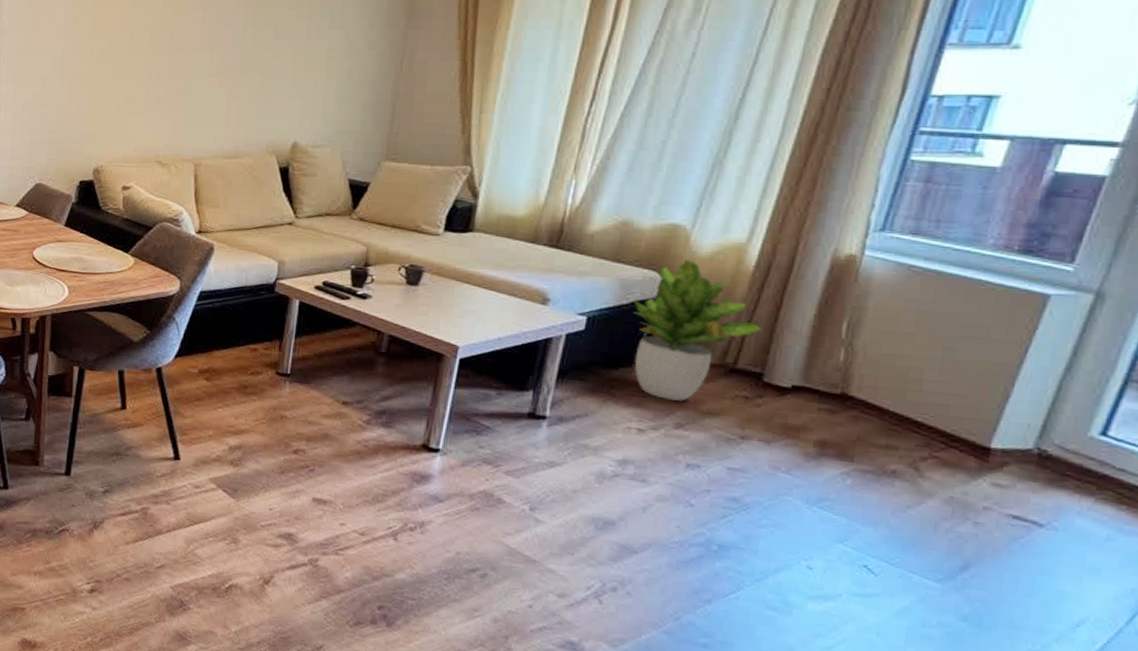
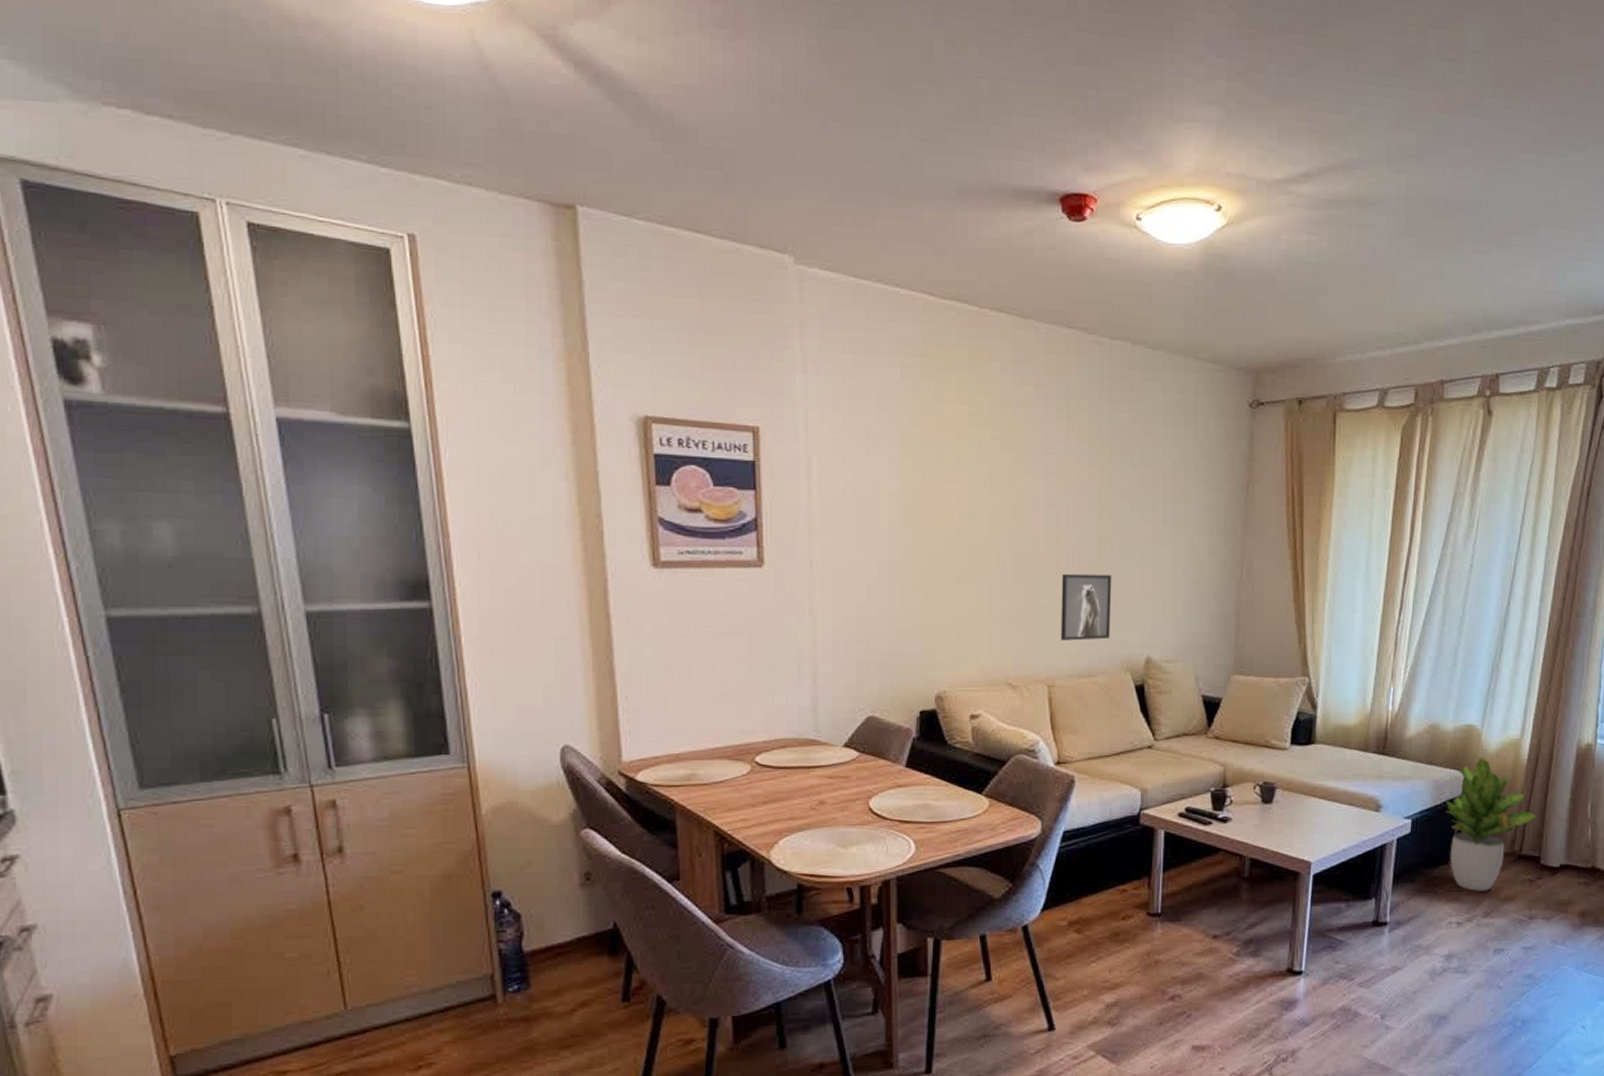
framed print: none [210,66,264,126] -> present [1061,573,1112,641]

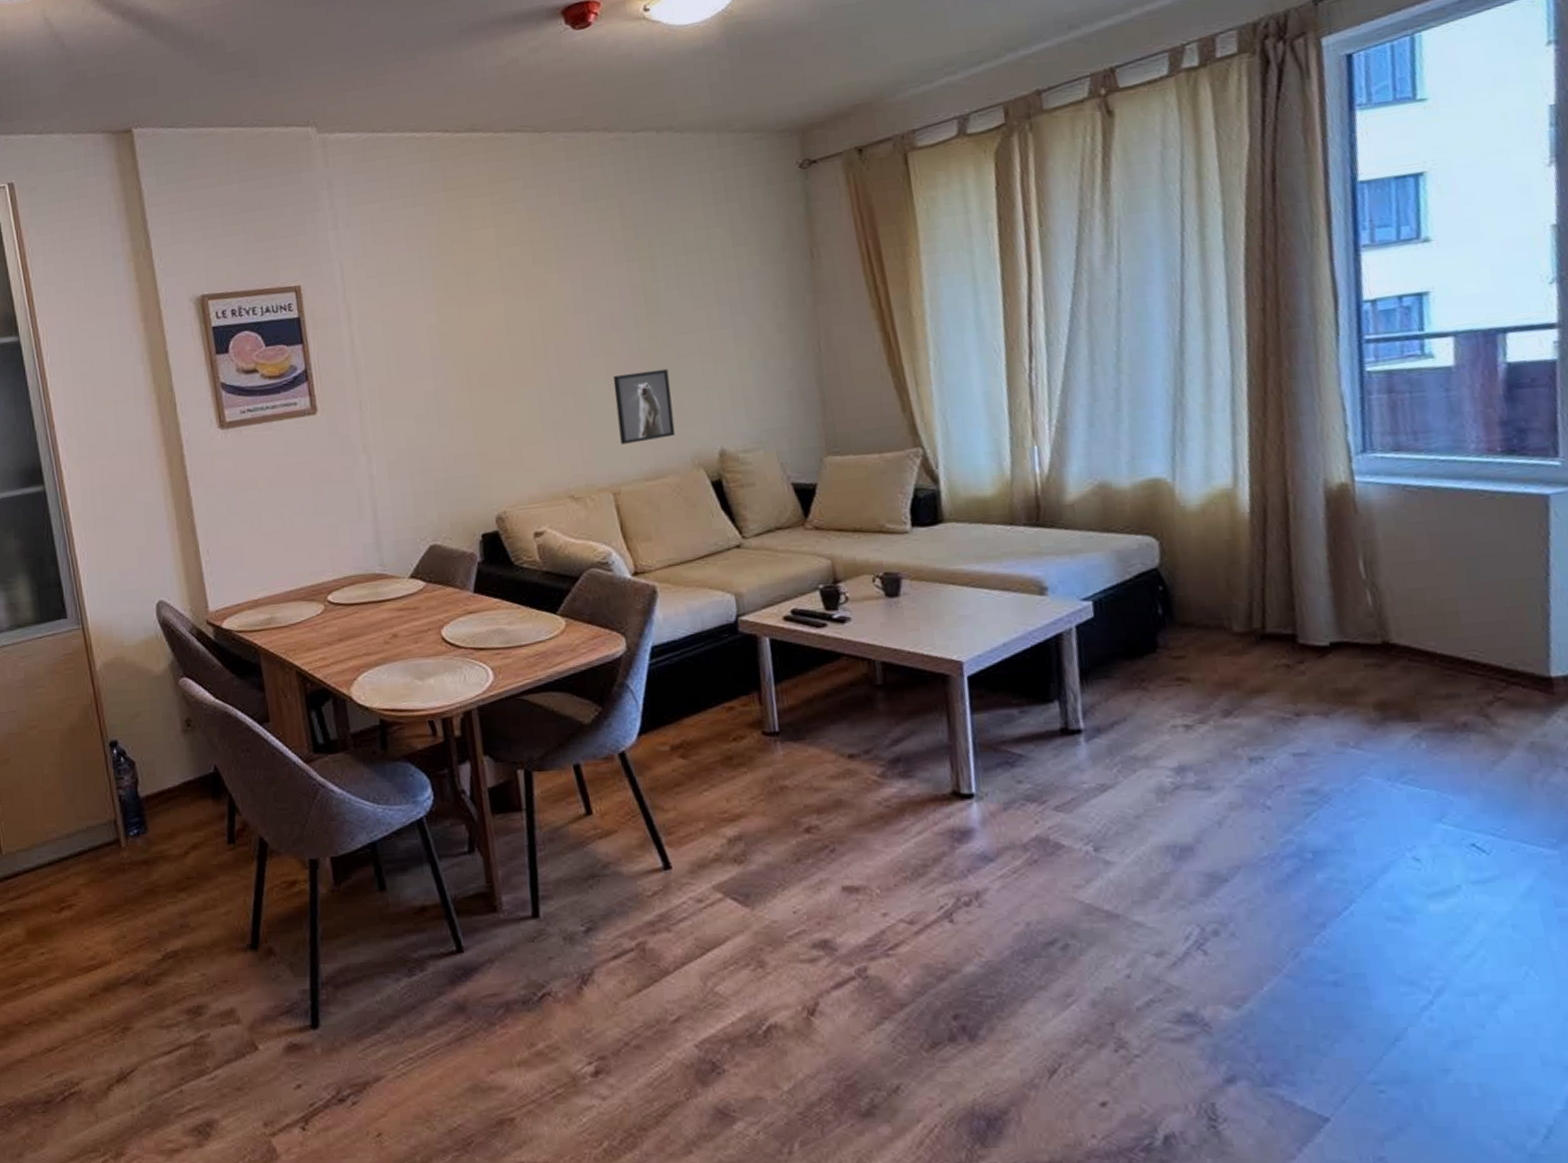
potted plant: present [1445,756,1537,891] -> none [1137,516,1281,684]

